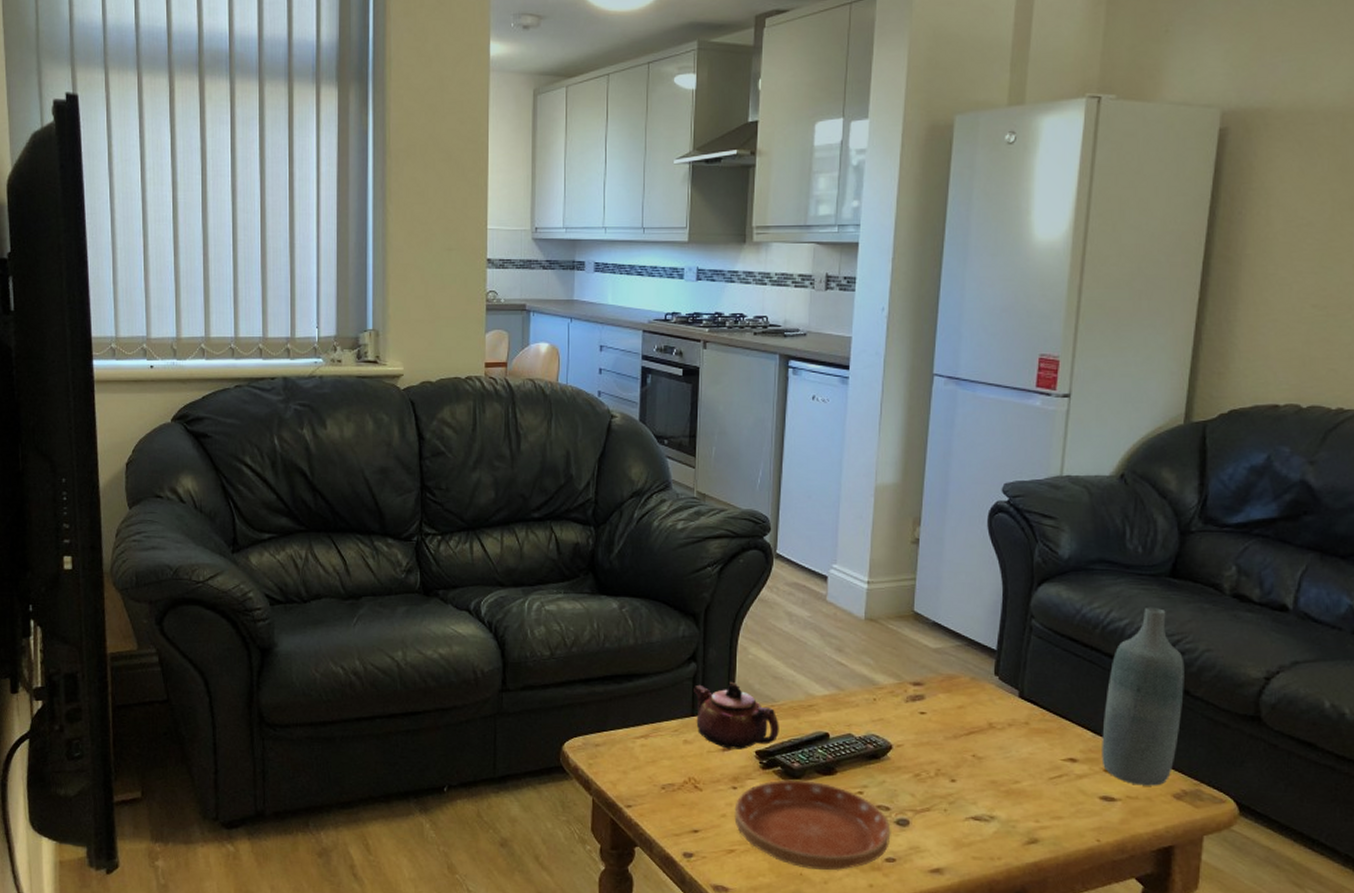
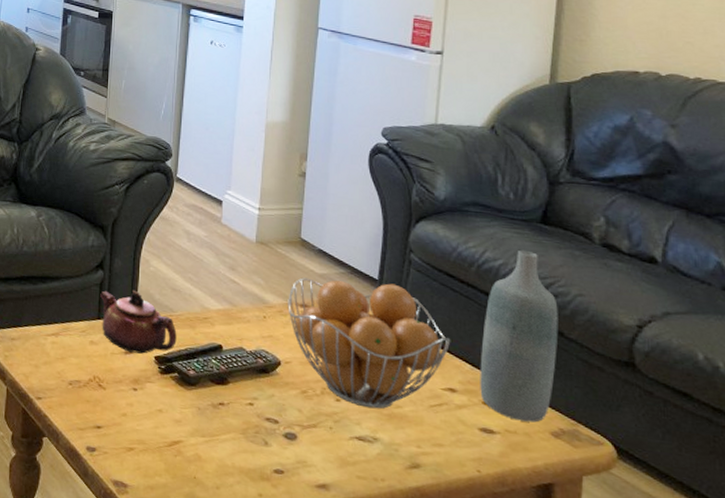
saucer: present [734,779,891,871] -> none [134,385,280,477]
fruit basket: none [899,653,1073,786] -> present [288,277,451,409]

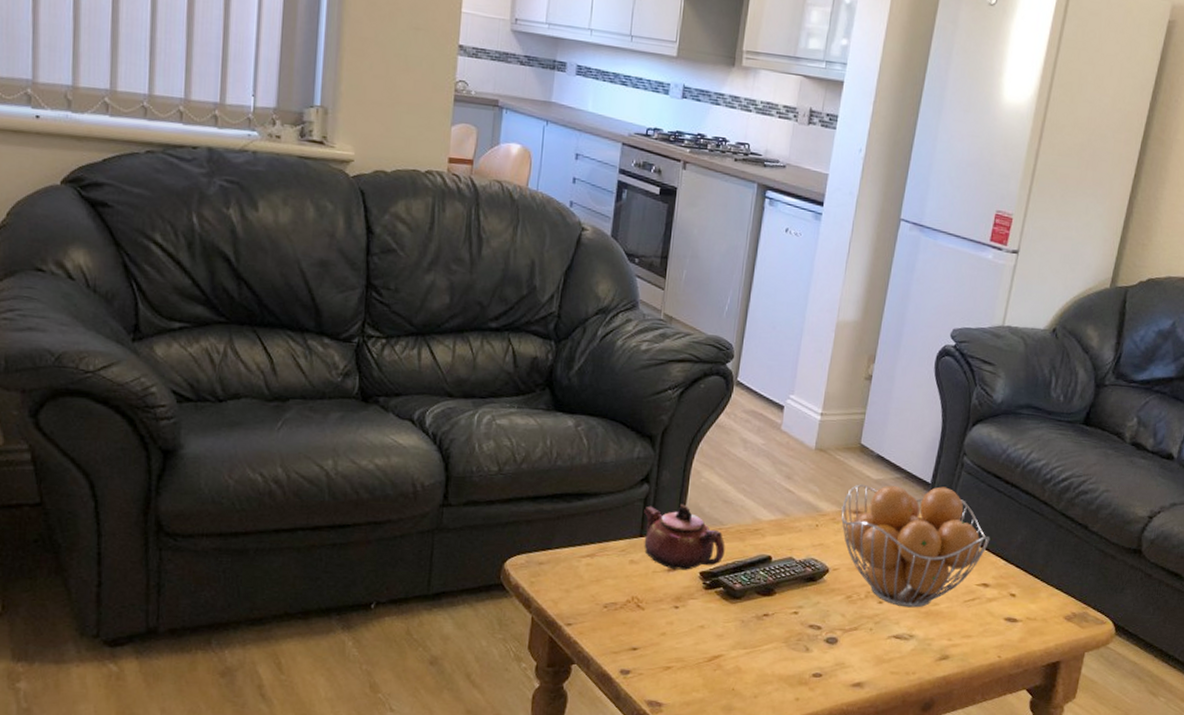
bottle: present [480,249,559,423] -> none [1009,450,1087,609]

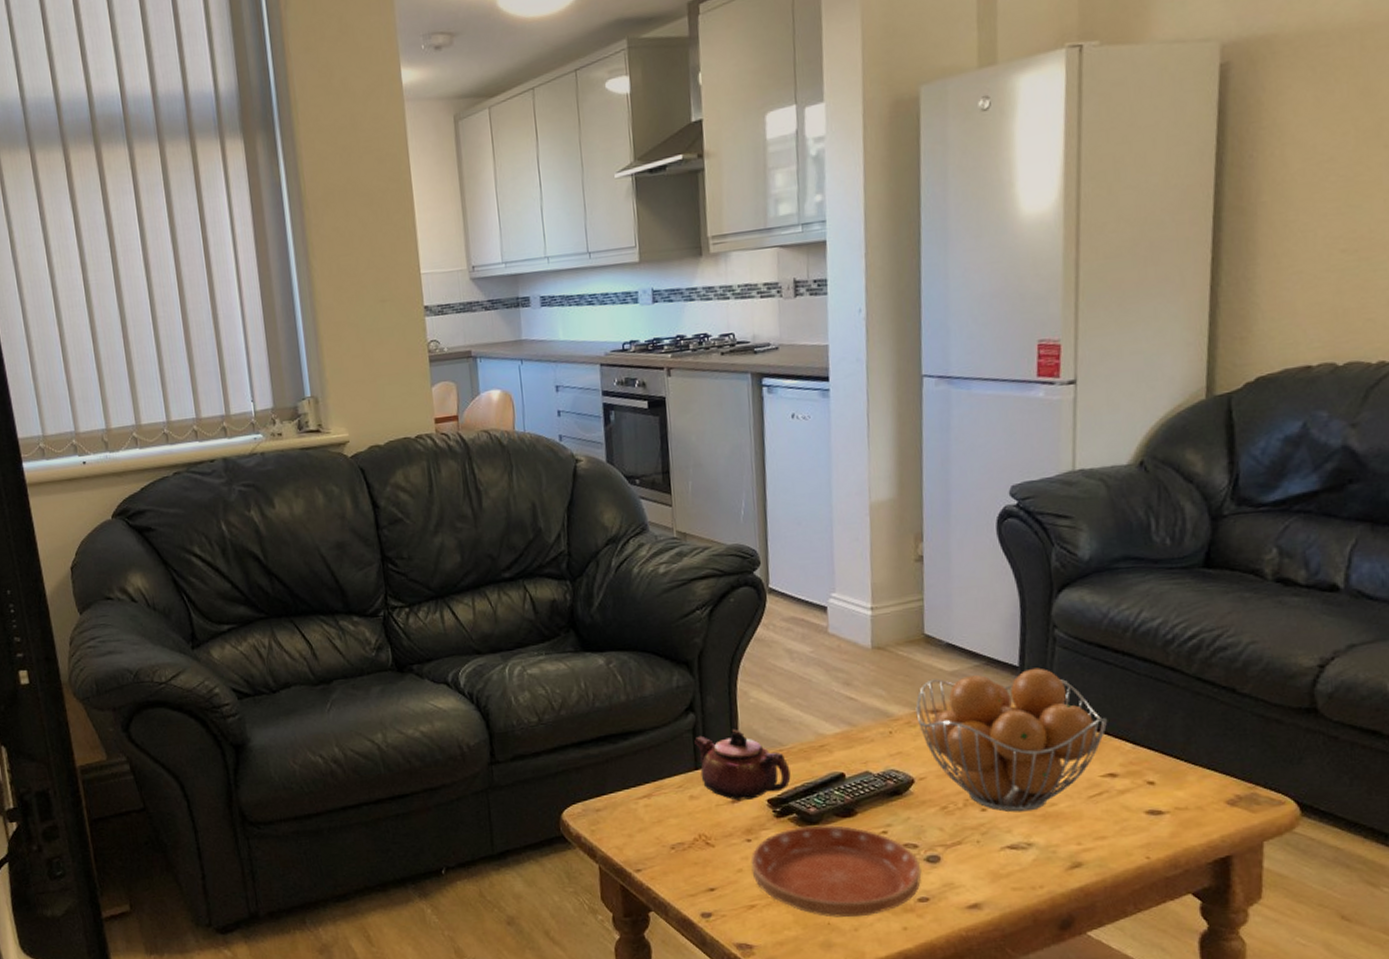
saucer: none [673,599,821,686] -> present [750,825,922,918]

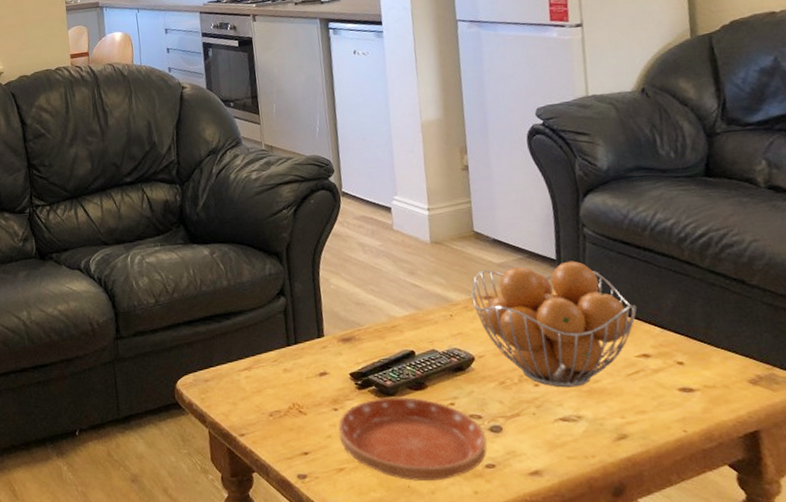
teapot: present [694,728,791,801] -> none [286,311,369,374]

